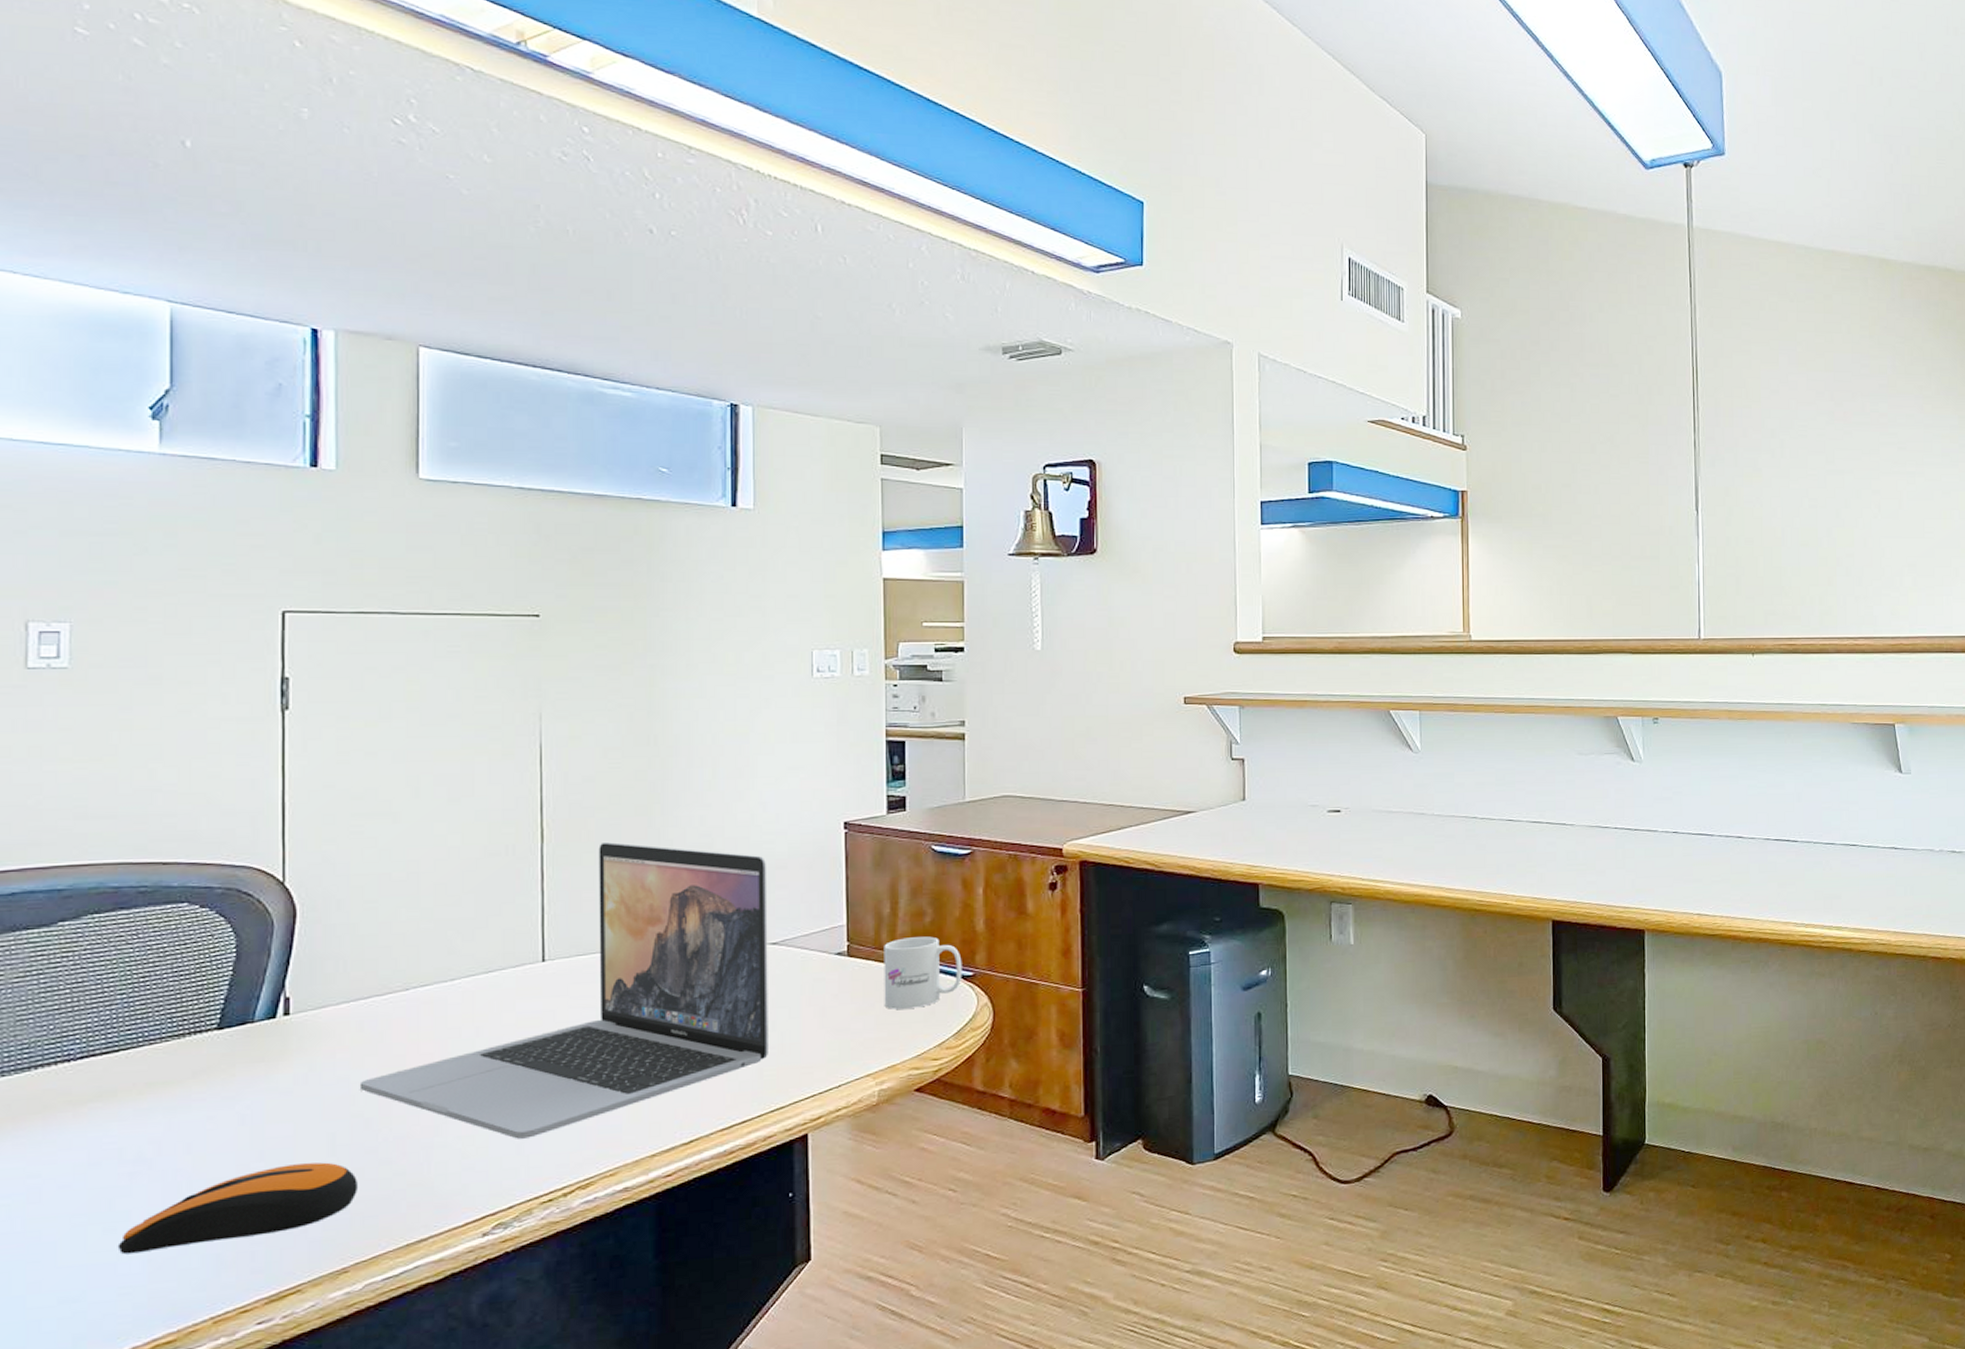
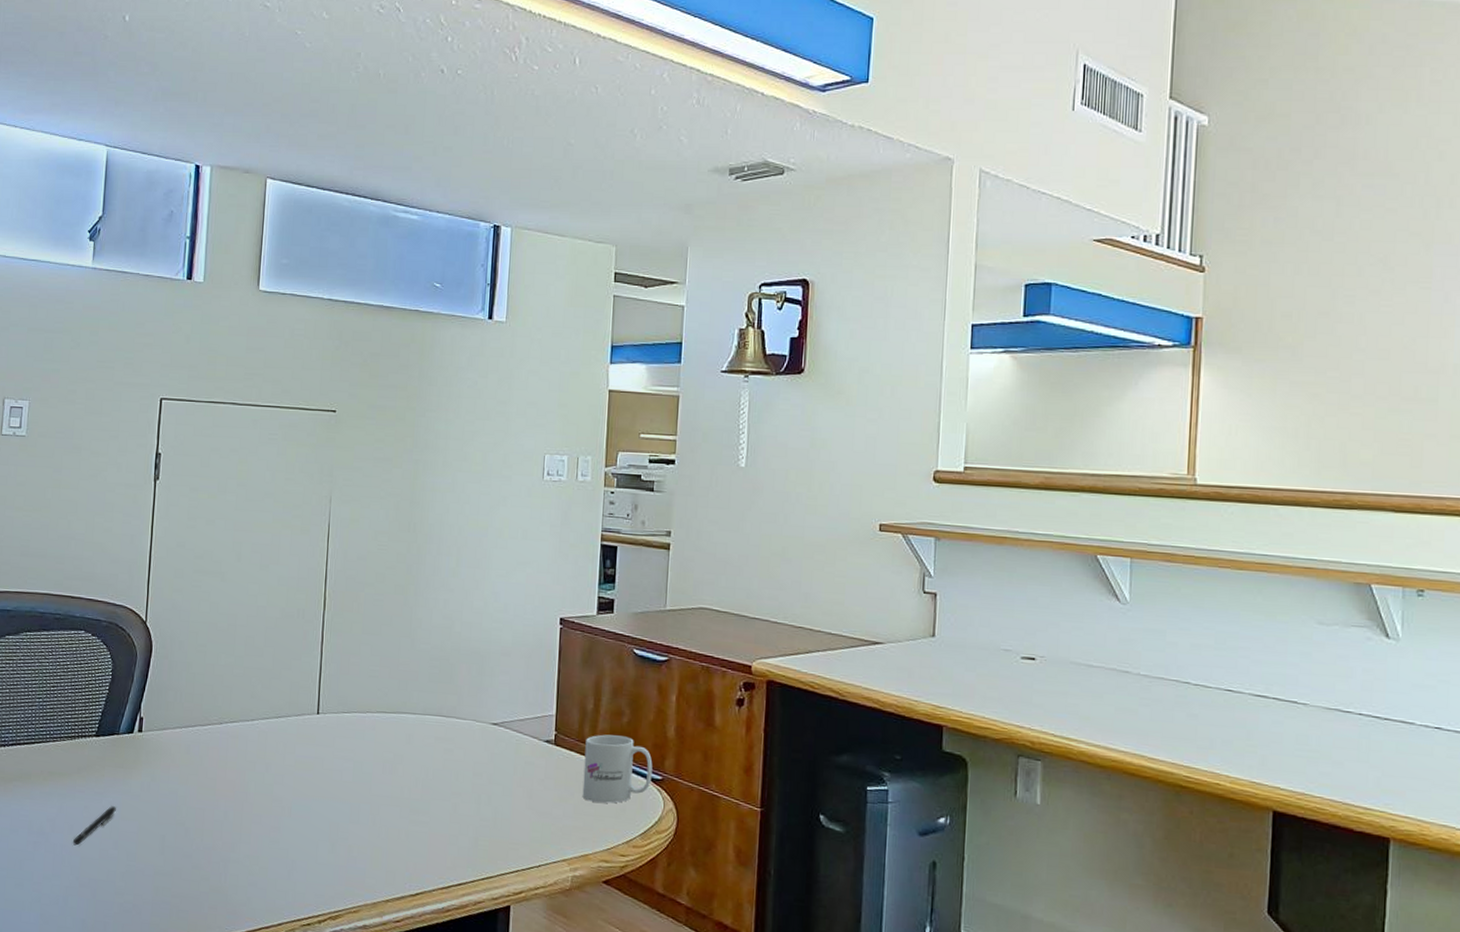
computer mouse: present [117,1162,357,1255] -> none [23,855,177,911]
pen: none [192,1110,257,1167] -> present [72,806,116,846]
laptop: present [359,842,768,1139] -> none [183,615,494,867]

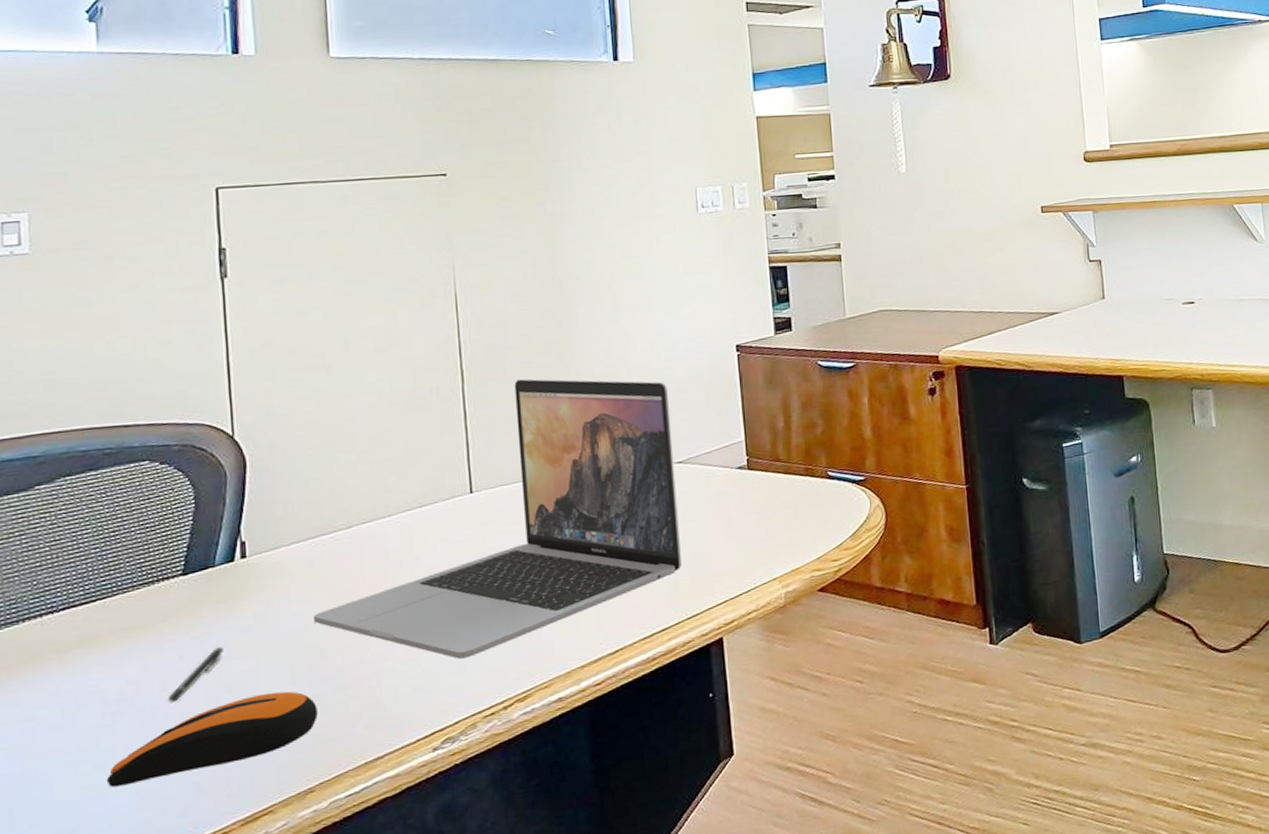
computer mouse: none [23,855,177,911] -> present [106,691,318,788]
laptop: none [183,615,494,867] -> present [313,378,682,659]
mug: present [582,734,653,804] -> none [780,446,855,516]

